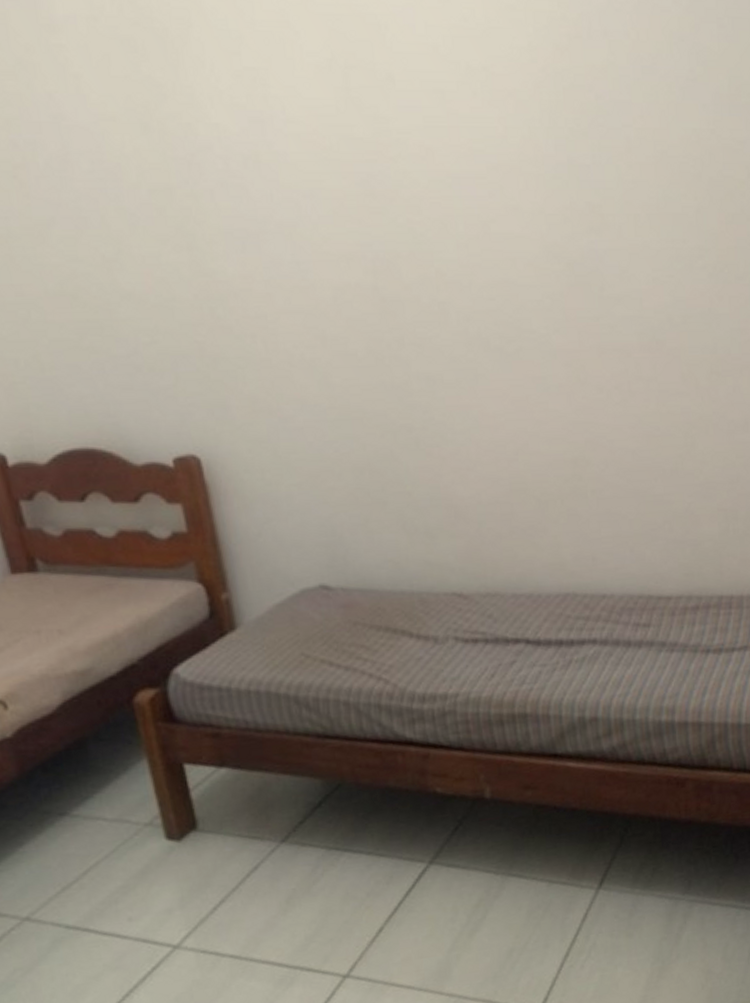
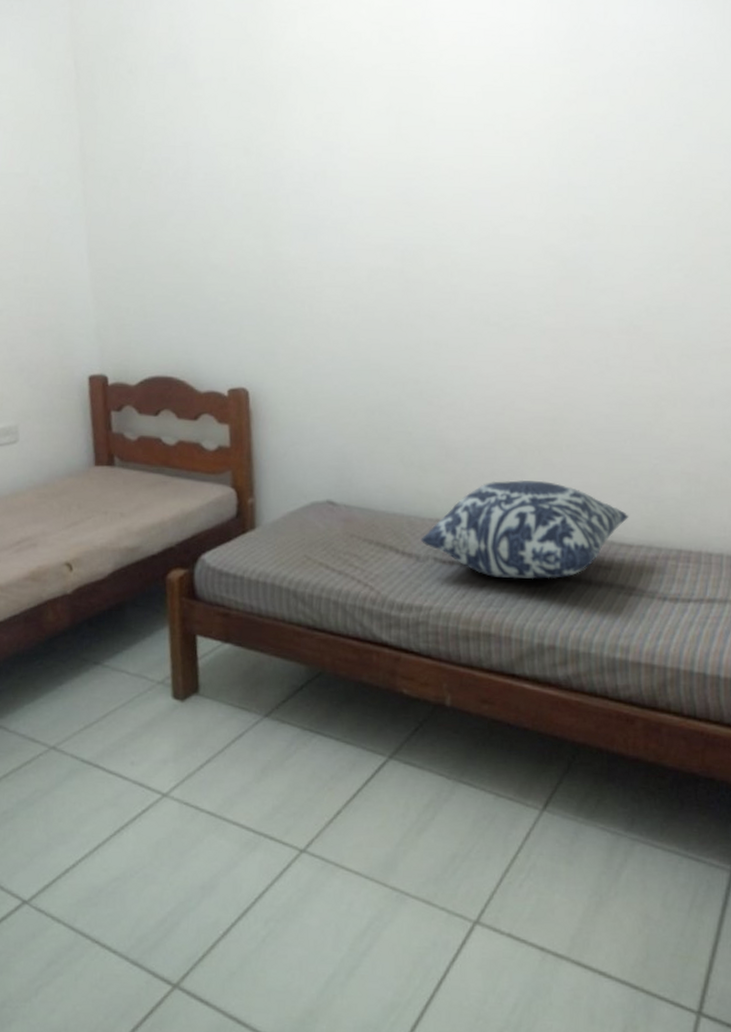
cushion: none [436,534,665,652] -> present [421,479,628,580]

